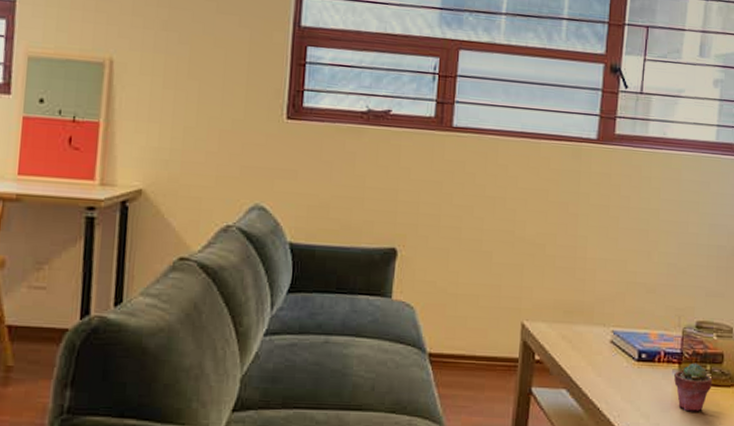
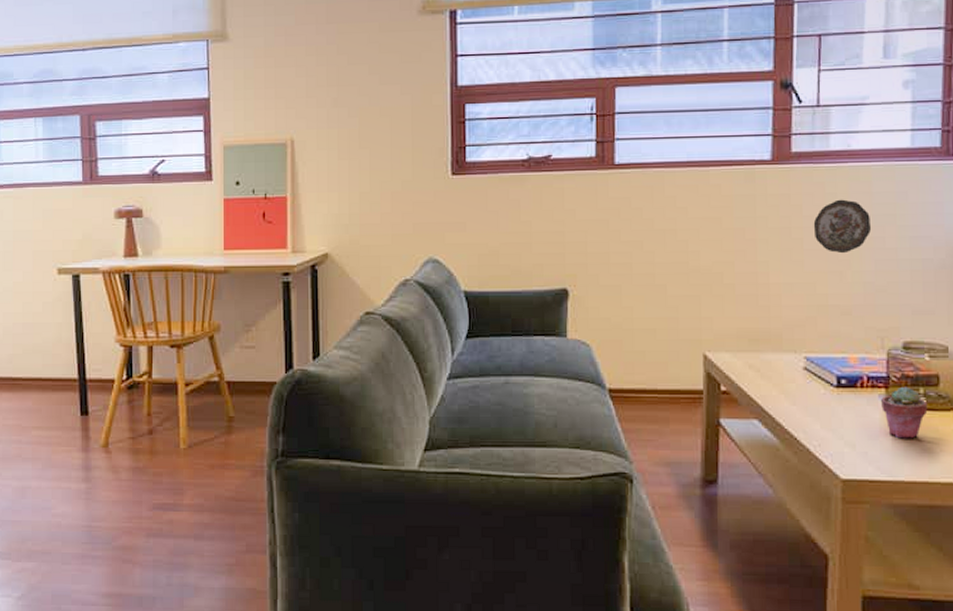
decorative plate: none [629,183,678,235] -> present [813,199,872,254]

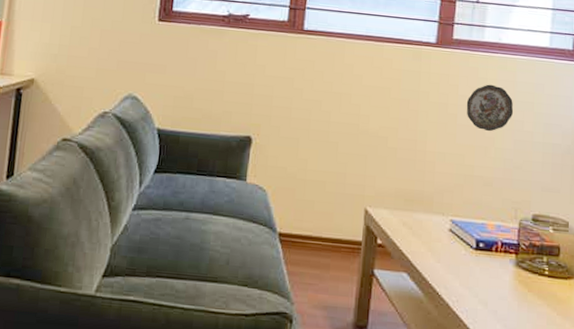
potted succulent: present [881,386,928,439] -> none [511,254,549,302]

